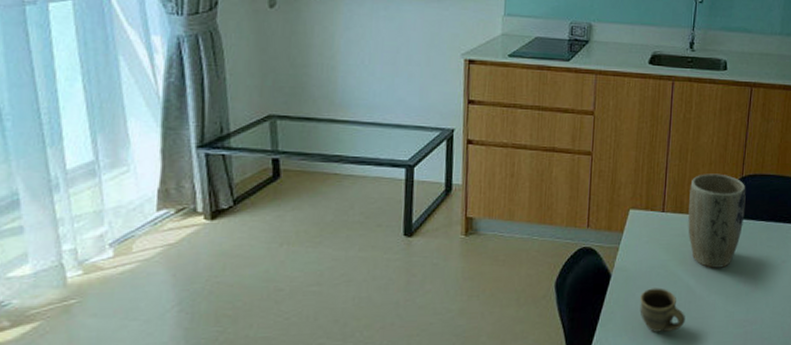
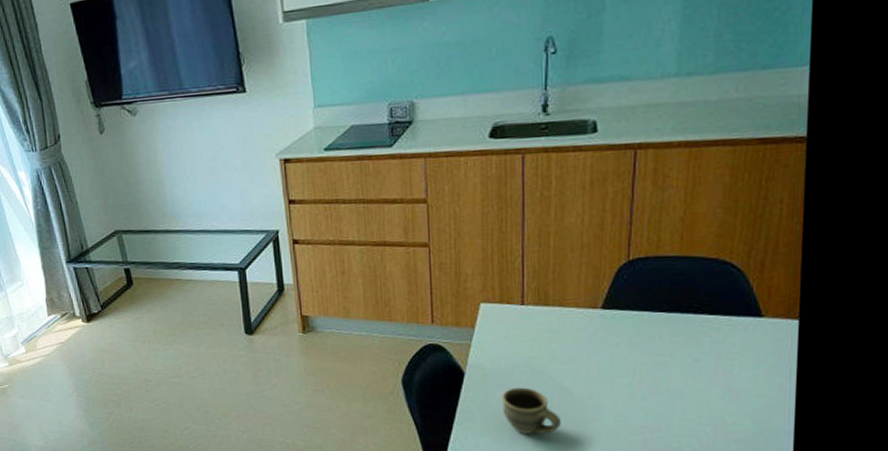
plant pot: present [688,174,746,268] -> none [556,258,635,367]

